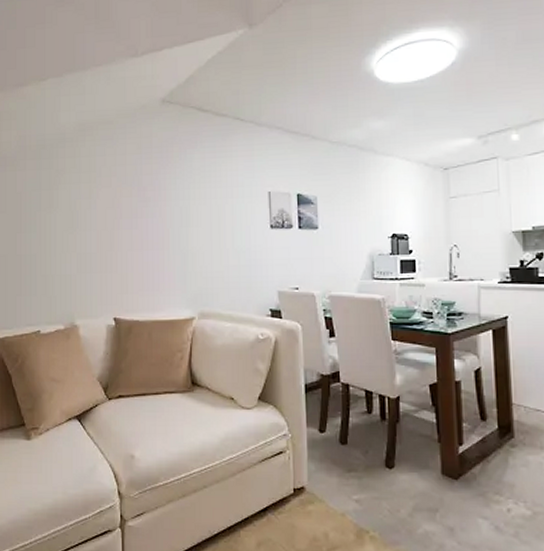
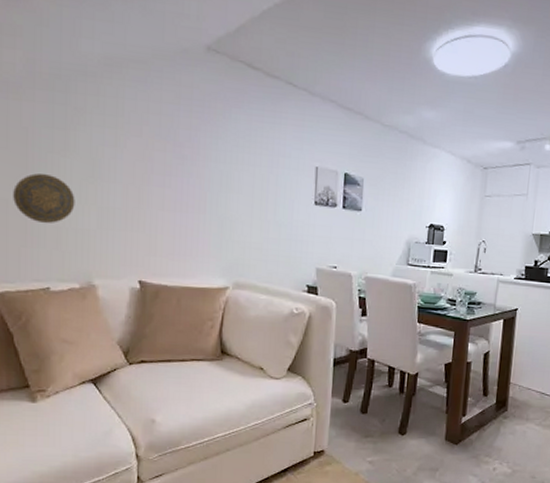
decorative plate: none [11,230,59,274] -> present [13,173,75,224]

